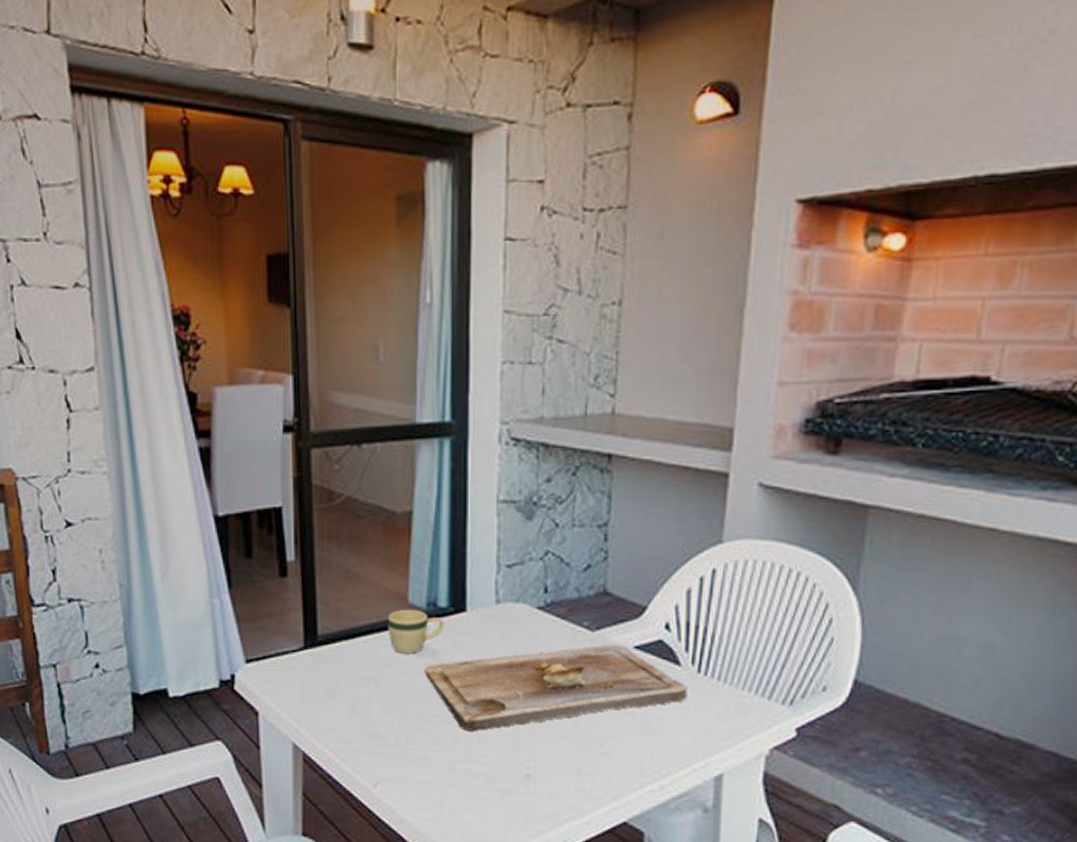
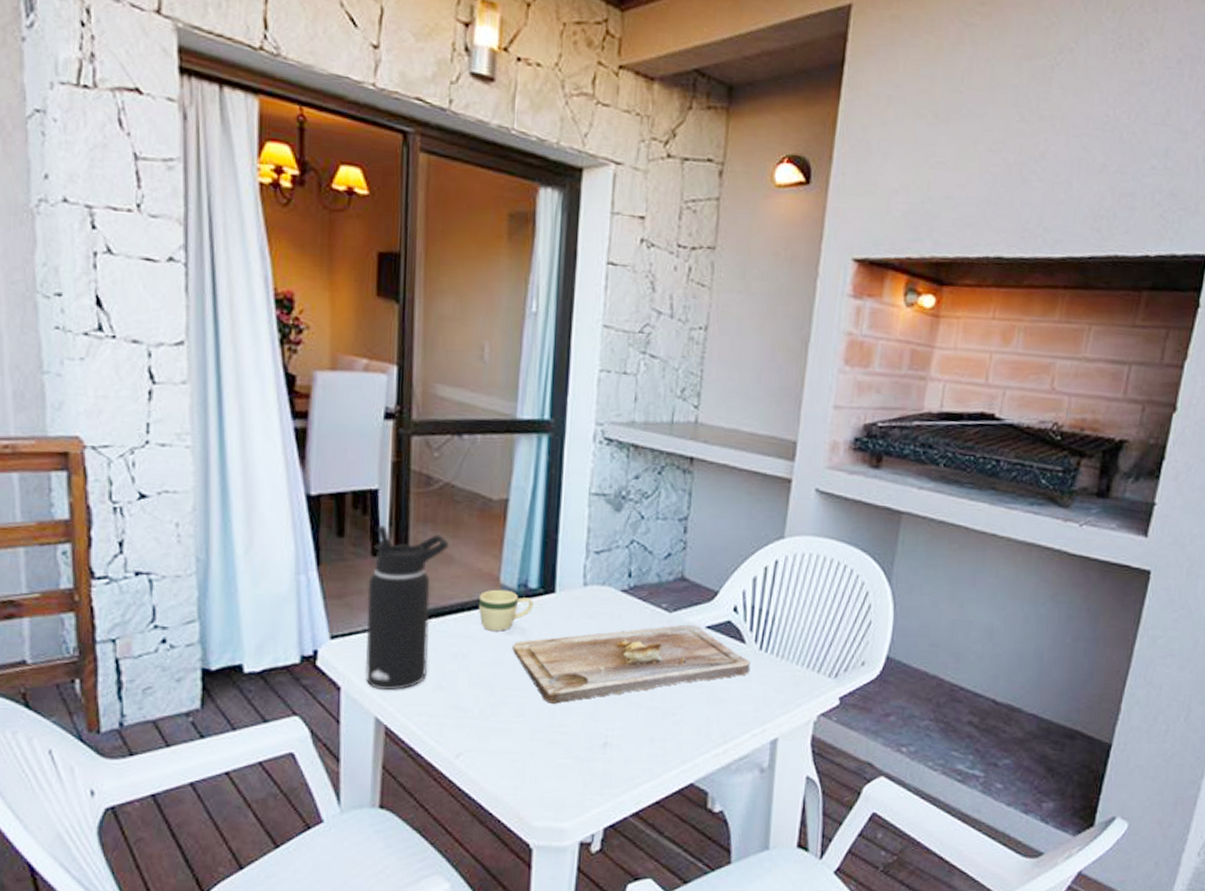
water bottle: none [278,543,354,716] -> present [365,524,449,690]

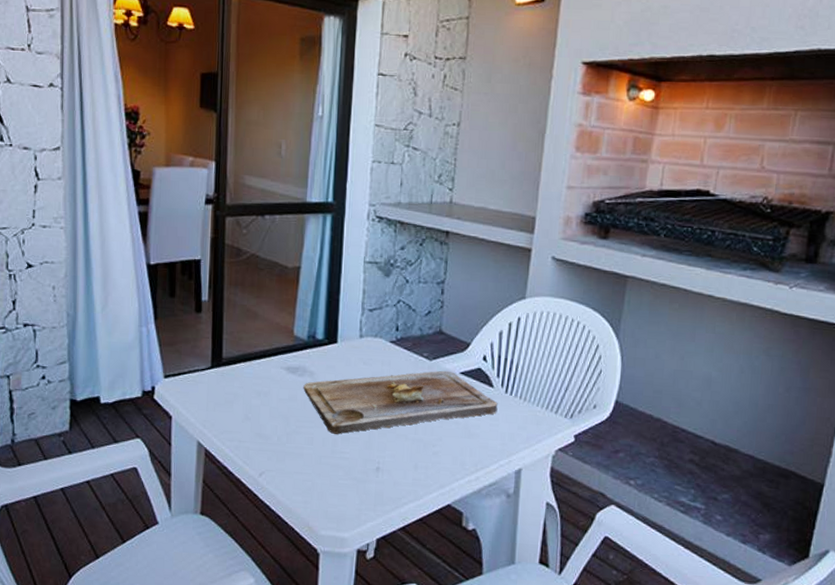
water bottle: present [365,524,449,690] -> none [190,287,254,420]
mug: present [478,589,534,632] -> none [277,339,320,374]

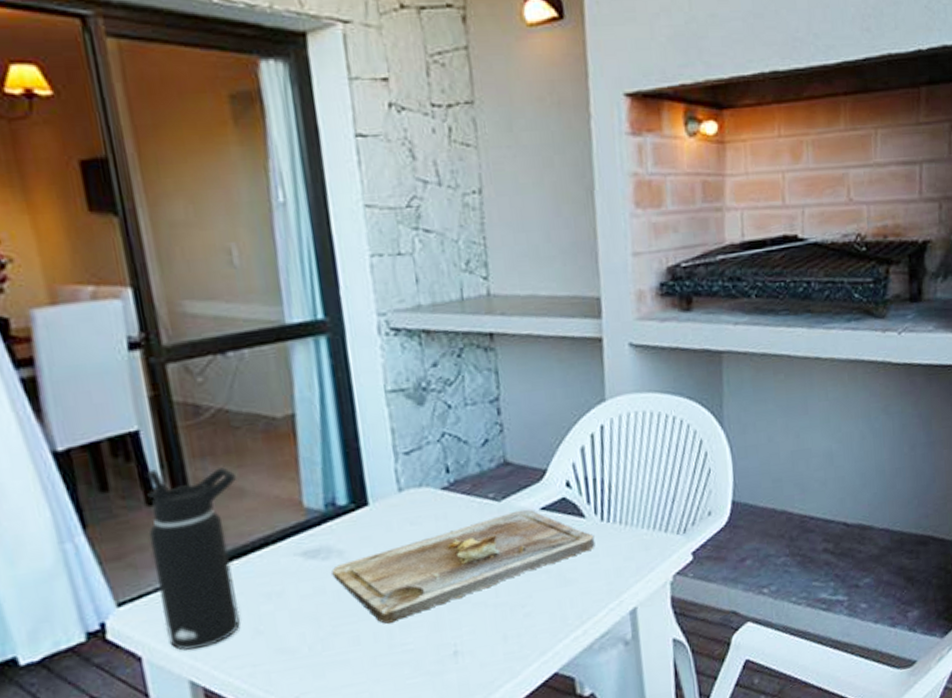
water bottle: none [190,287,254,420] -> present [146,467,240,651]

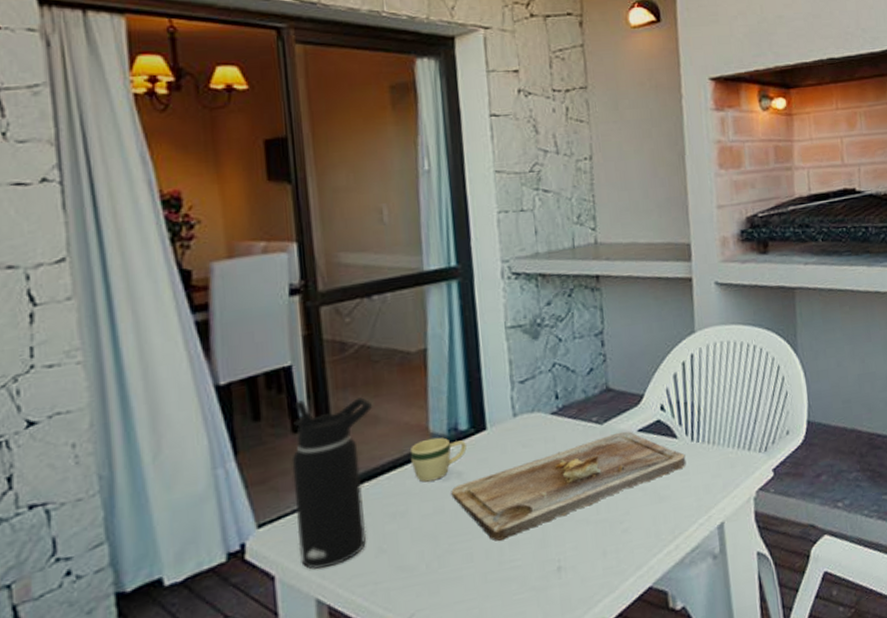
mug: none [282,512,347,561] -> present [409,437,467,482]

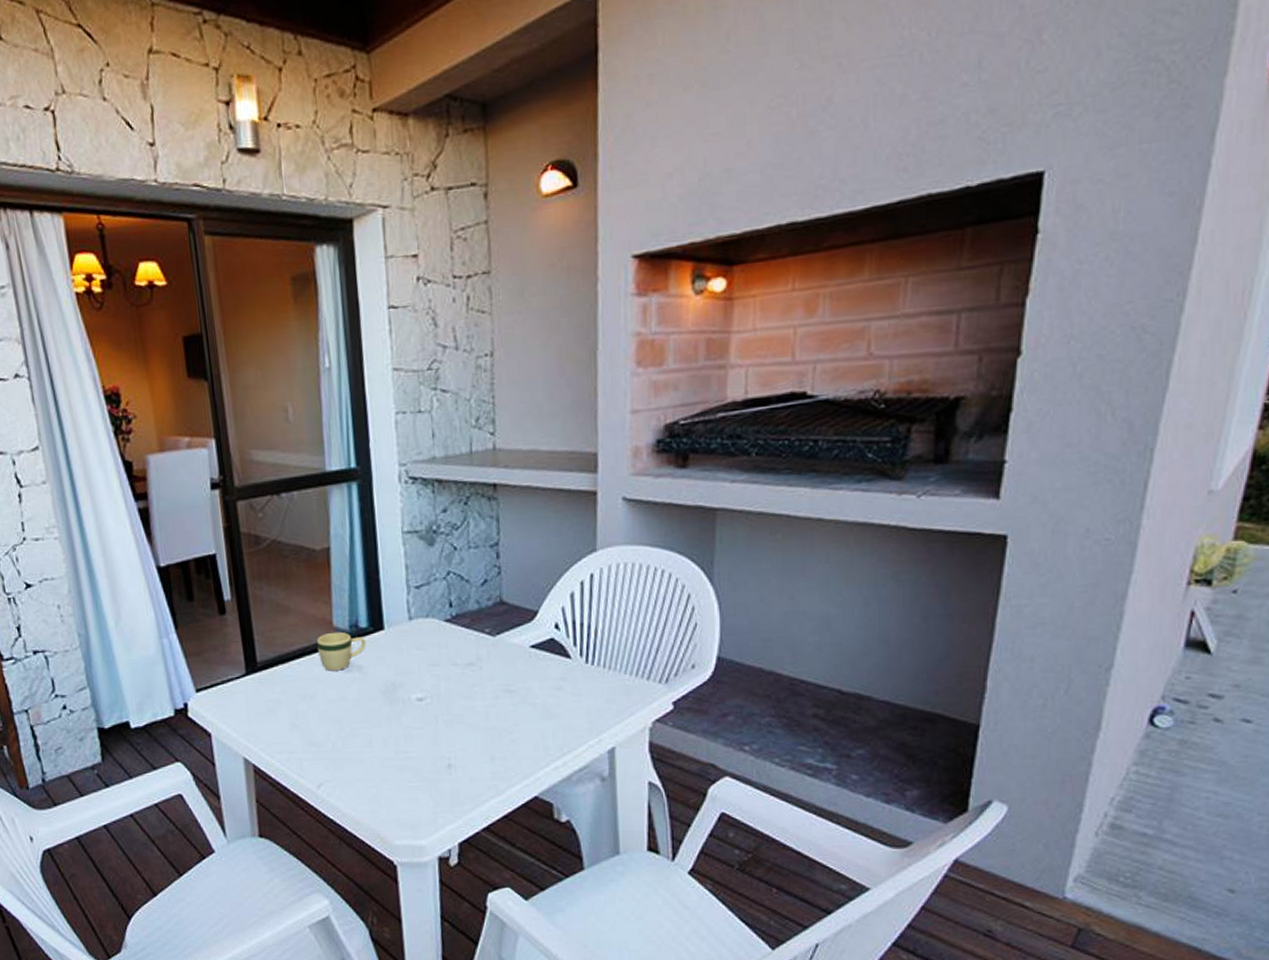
water bottle: present [291,397,372,570] -> none [219,585,283,733]
cutting board: present [451,431,686,541] -> none [352,645,579,732]

